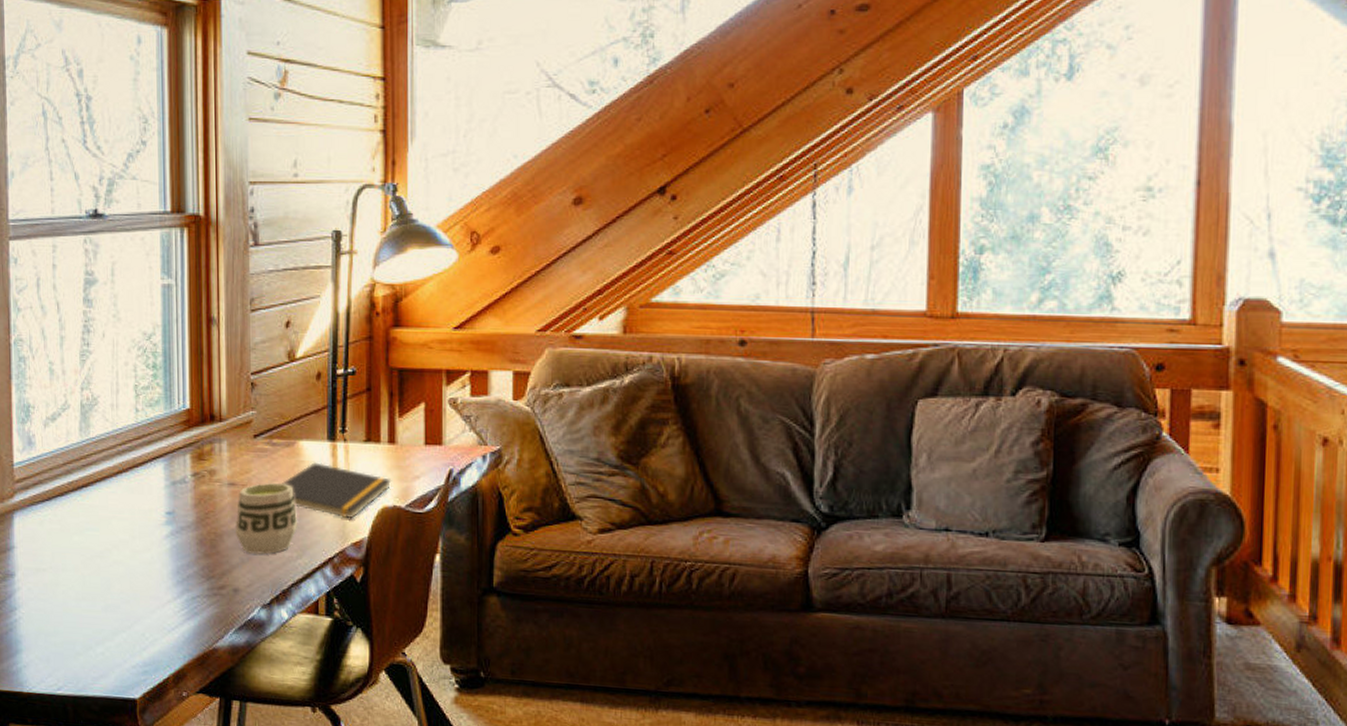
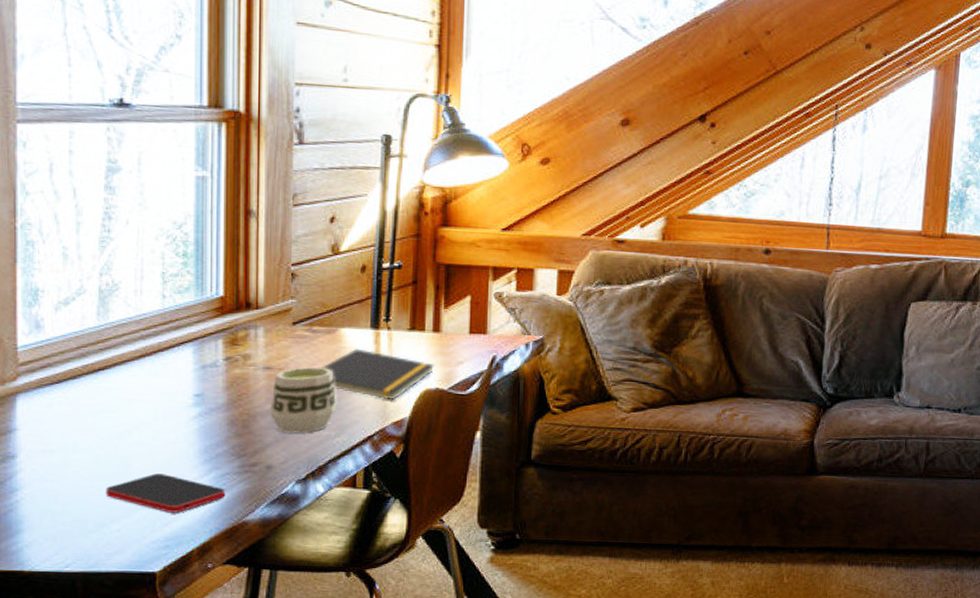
smartphone: none [90,595,197,637] -> present [105,473,226,513]

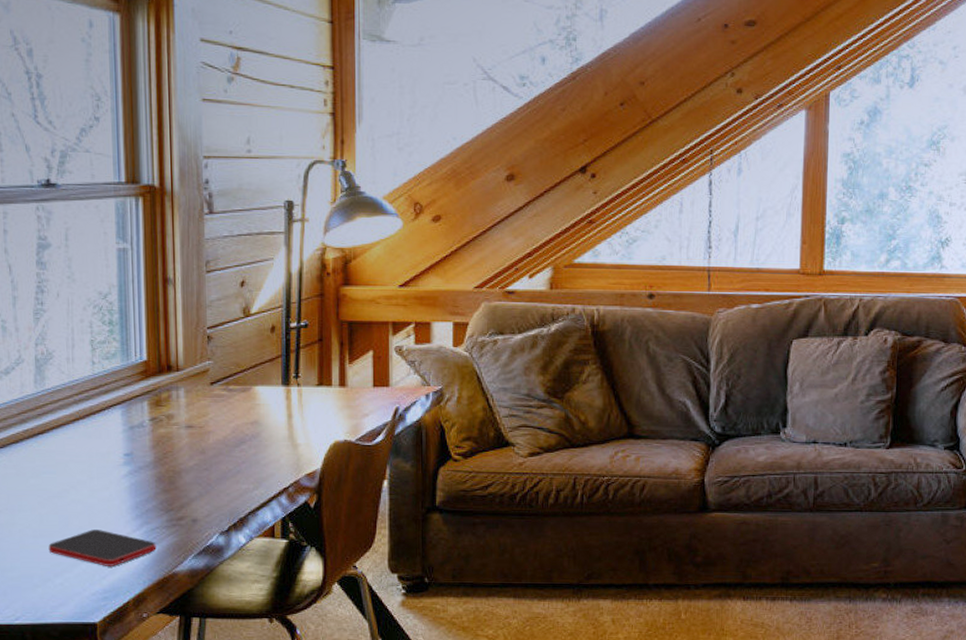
cup: present [270,367,337,434] -> none [193,424,254,488]
notepad: present [322,348,435,399] -> none [239,405,343,452]

